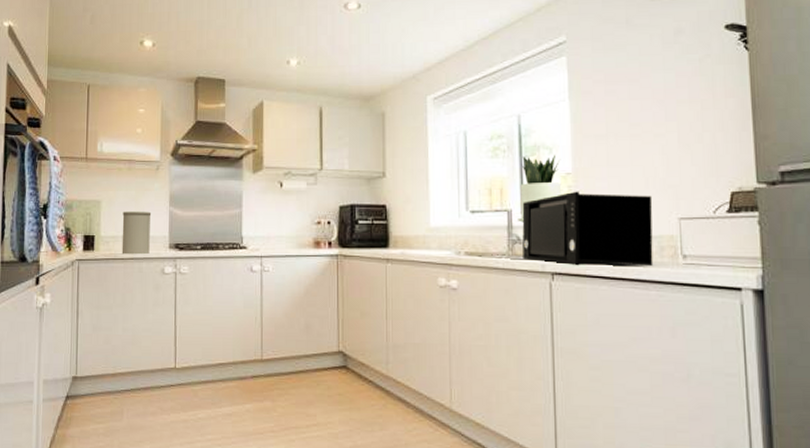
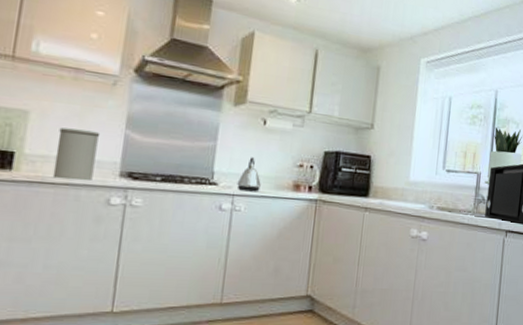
kettle: none [263,219,284,252] -> present [237,157,261,192]

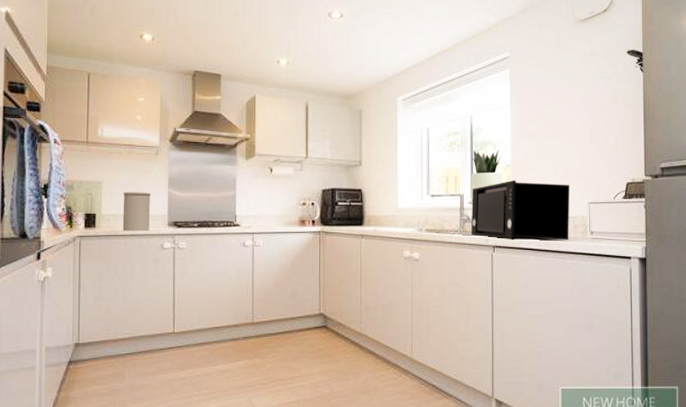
kettle: present [237,157,261,192] -> none [255,200,273,229]

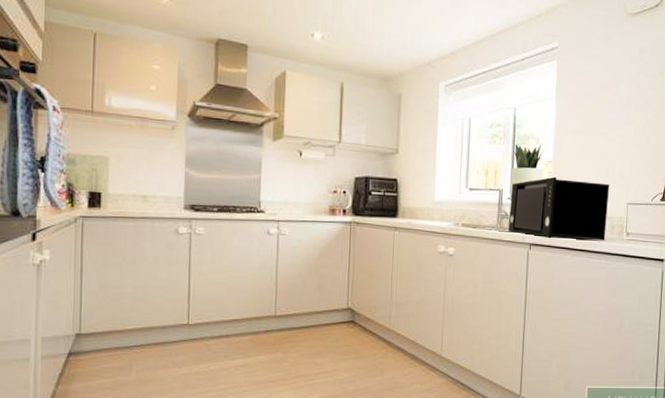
canister: present [122,192,151,232] -> none [132,170,166,214]

